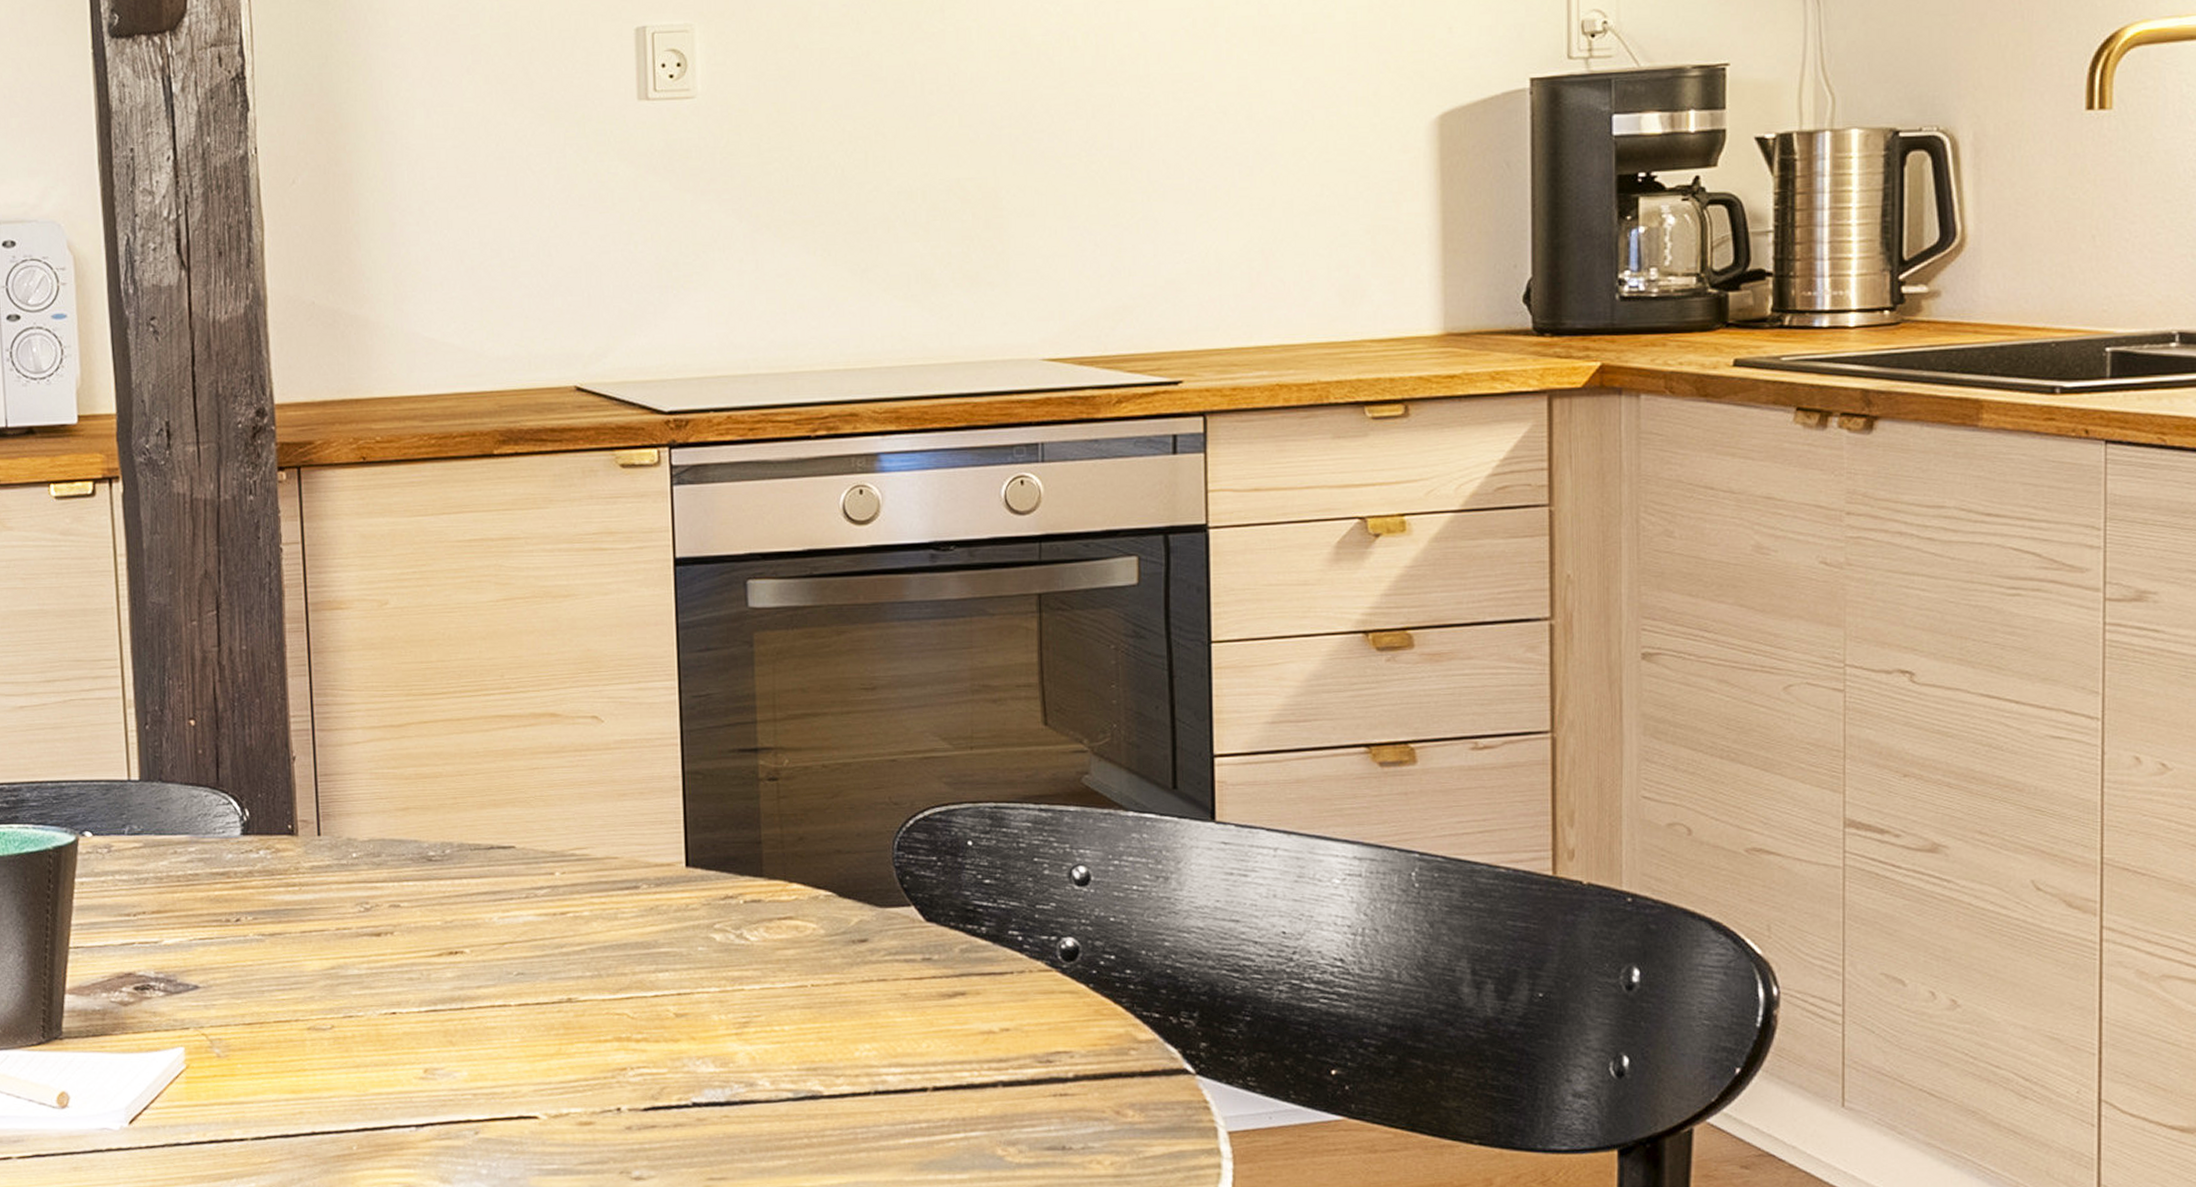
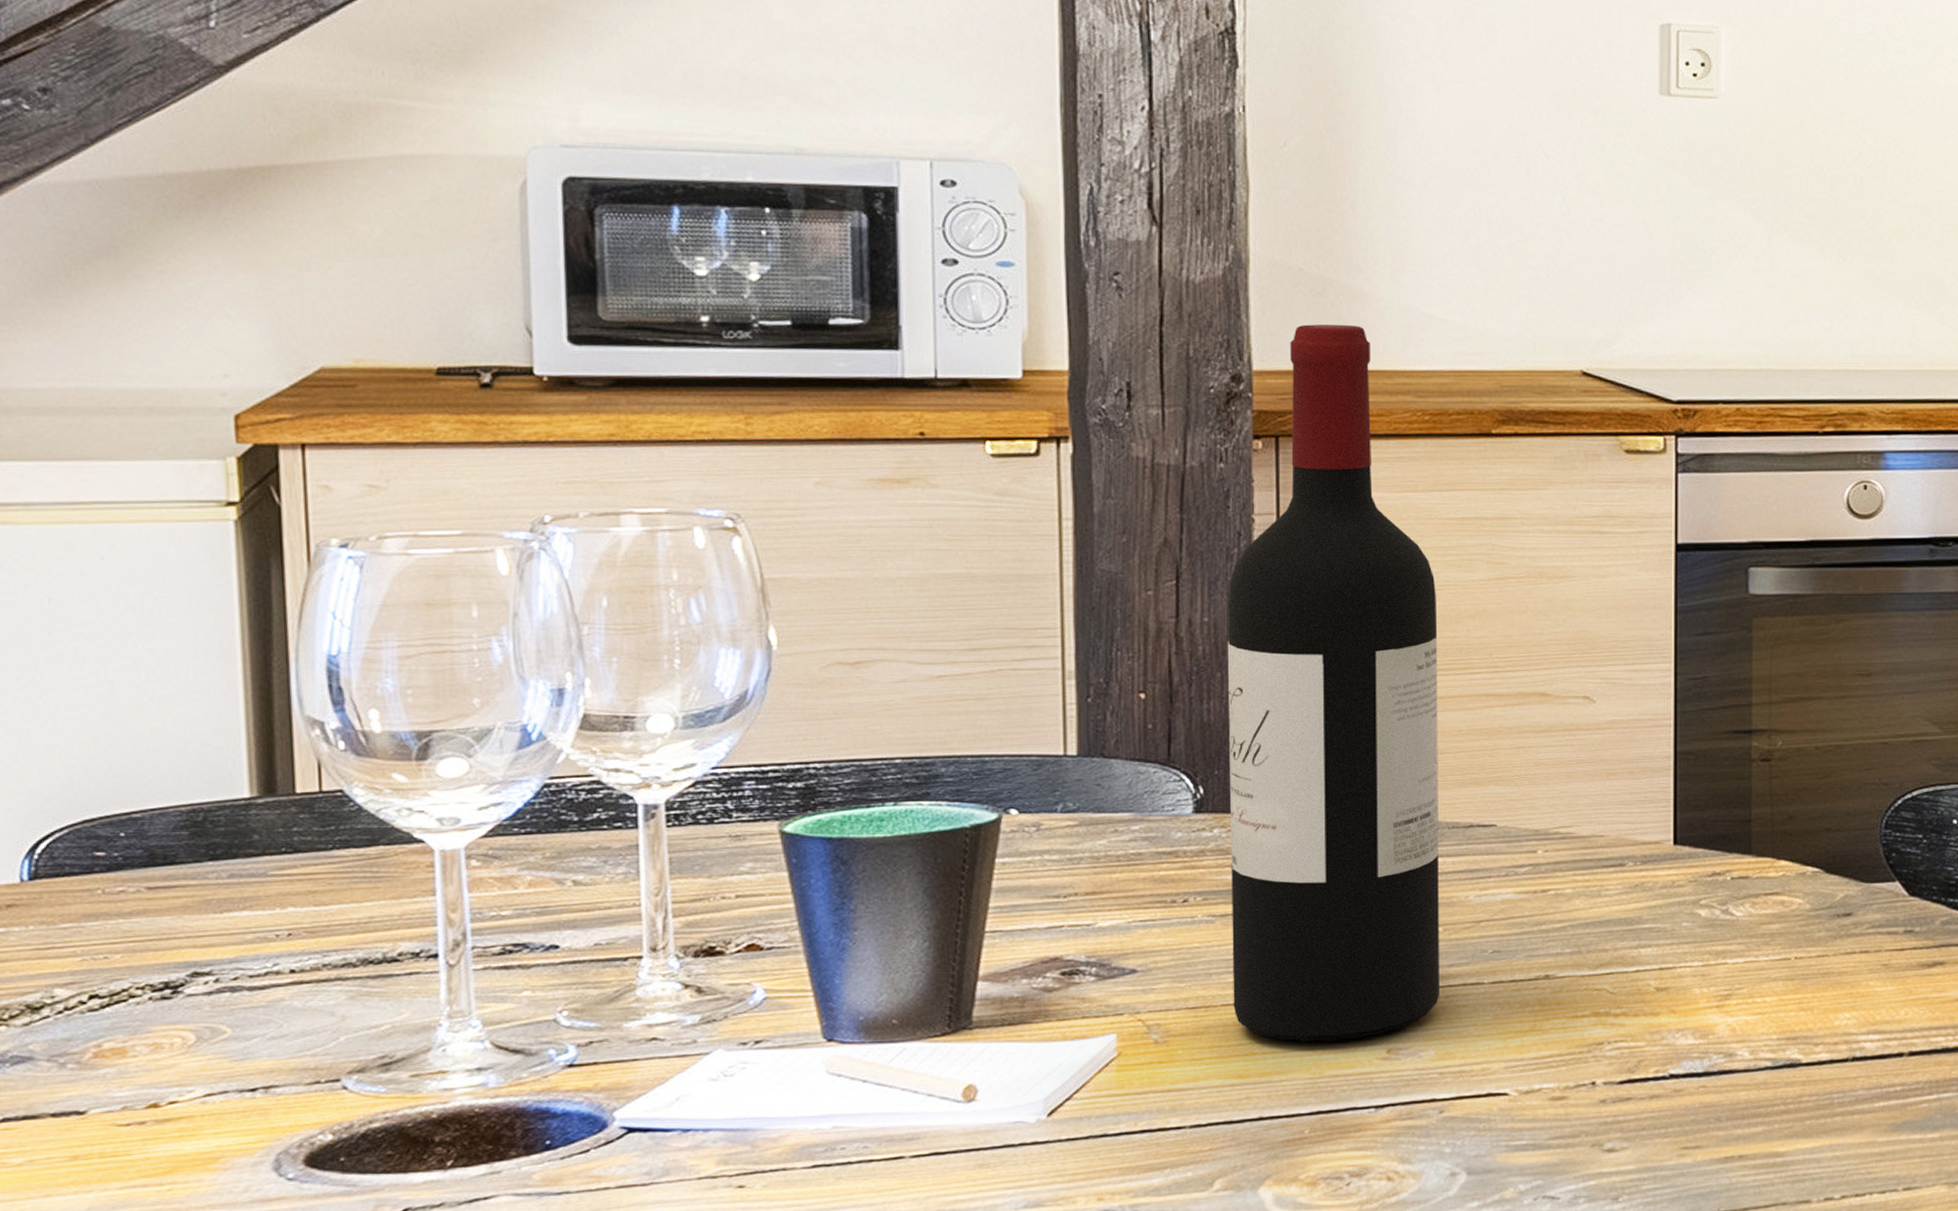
wine bottle: none [262,354,470,1061] -> present [1226,324,1440,1043]

